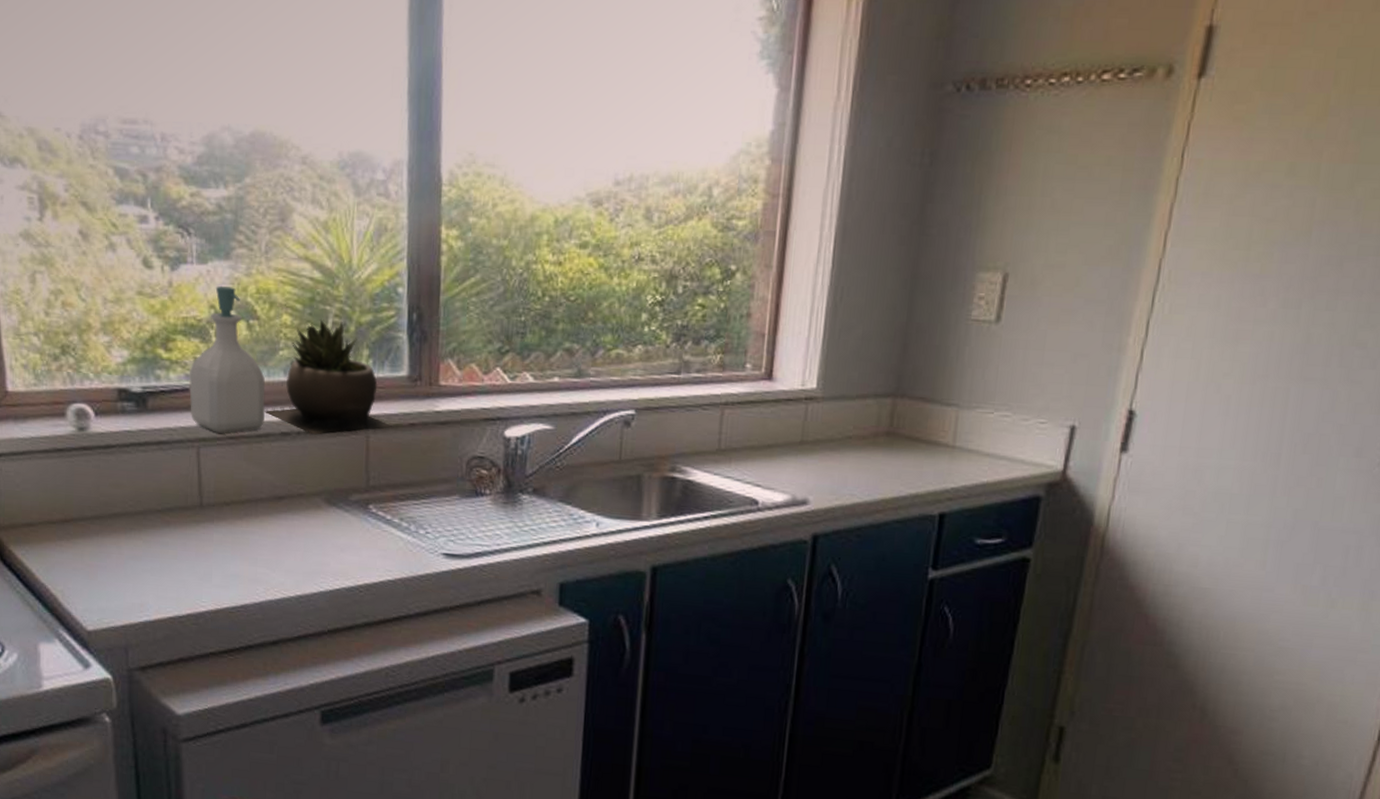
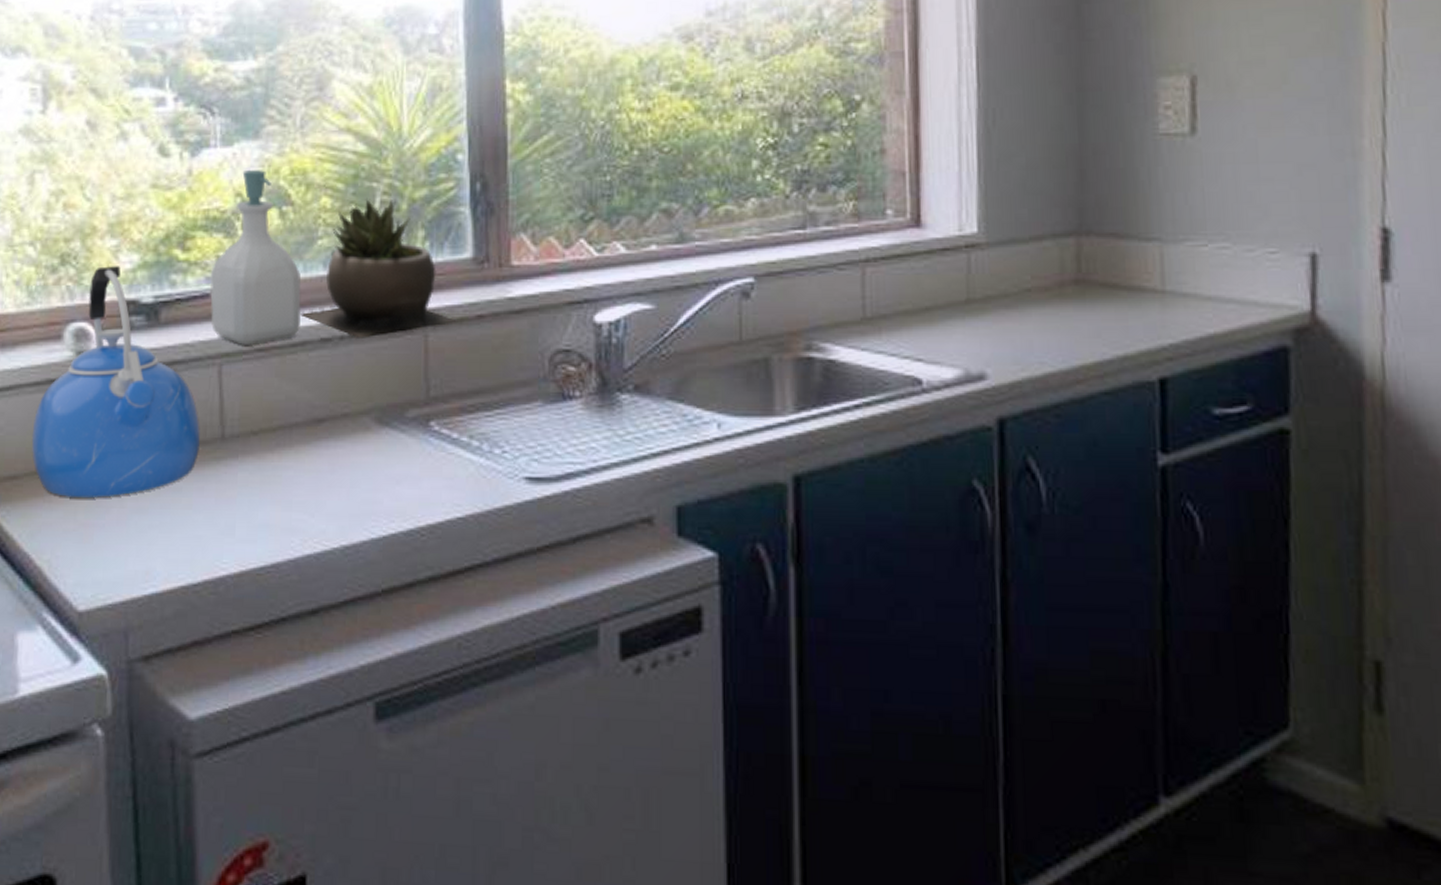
kettle: none [43,358,183,546] -> present [31,266,200,498]

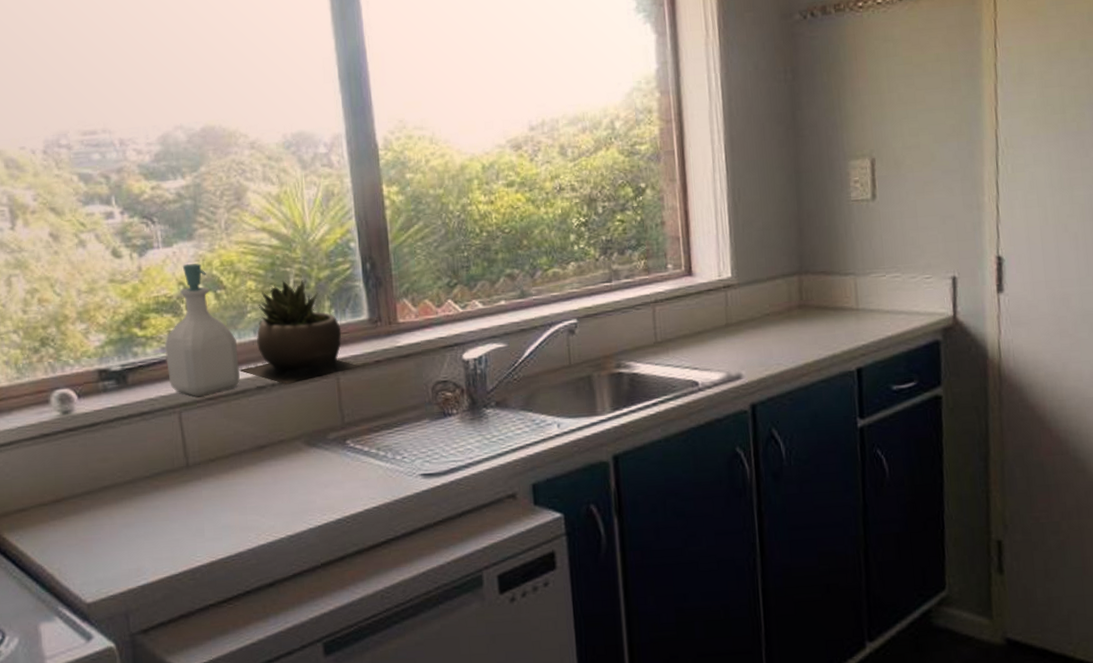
kettle: present [31,266,200,498] -> none [33,344,170,521]

